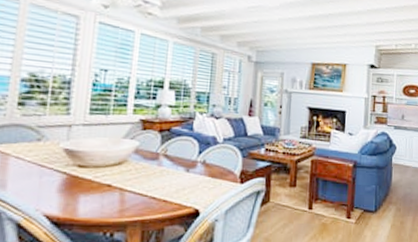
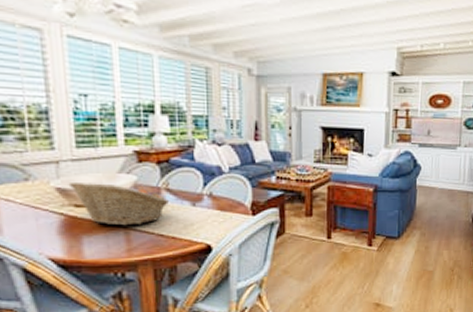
fruit basket: none [76,145,165,187] -> present [68,183,169,226]

